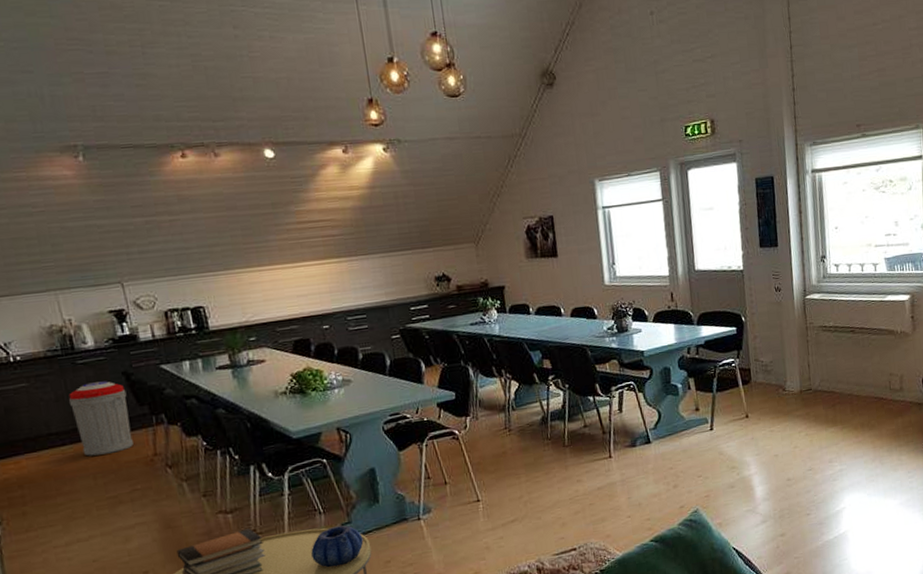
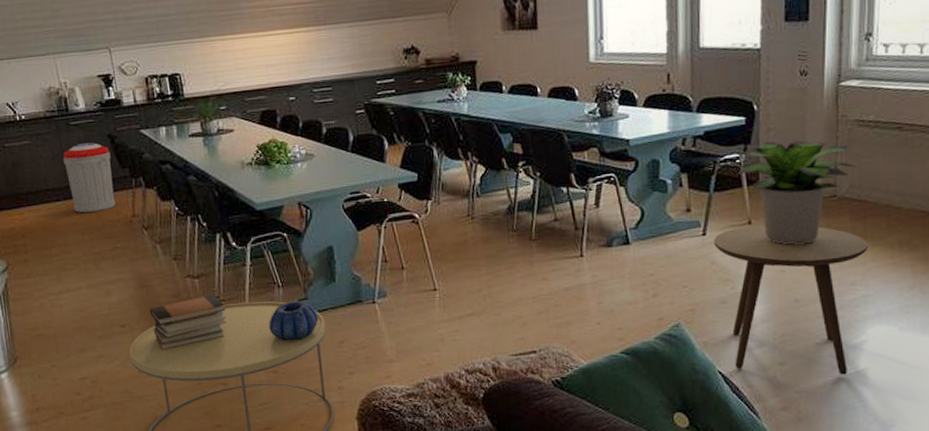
side table: none [719,415,839,544] -> present [713,225,869,375]
potted plant: none [733,344,825,433] -> present [736,140,857,245]

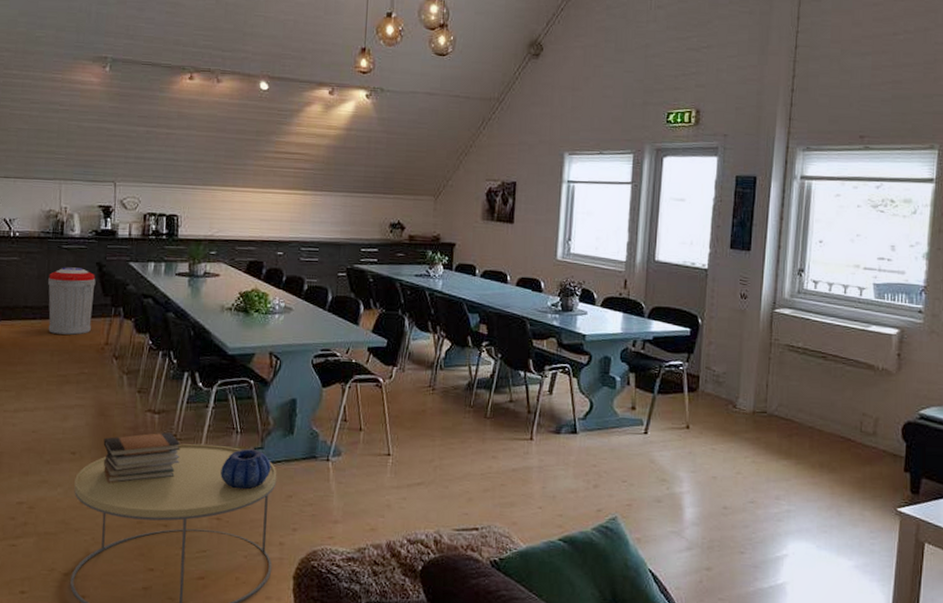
side table: present [713,225,869,375] -> none [654,430,793,587]
potted plant: present [736,140,857,245] -> none [678,353,786,454]

